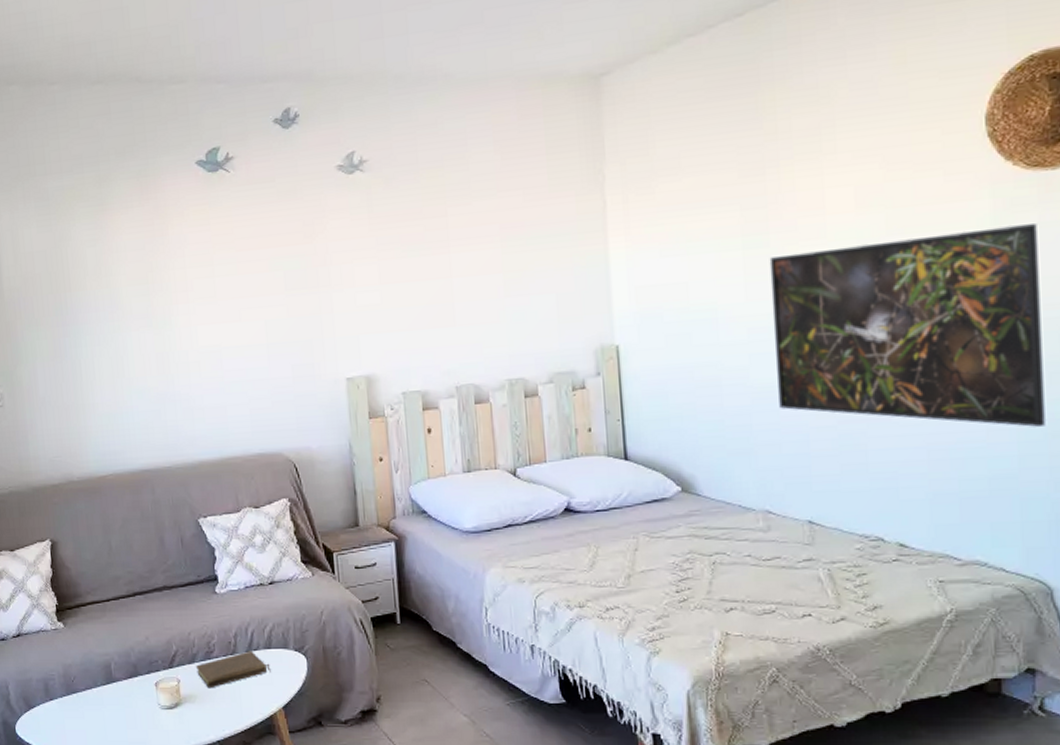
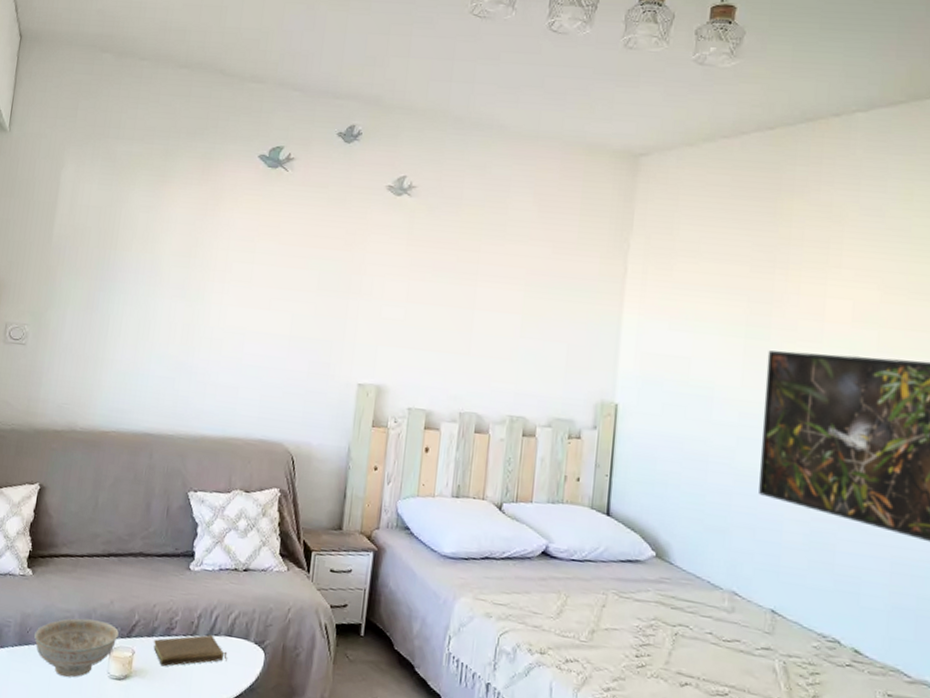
decorative bowl: none [80,657,161,715] -> present [34,618,119,678]

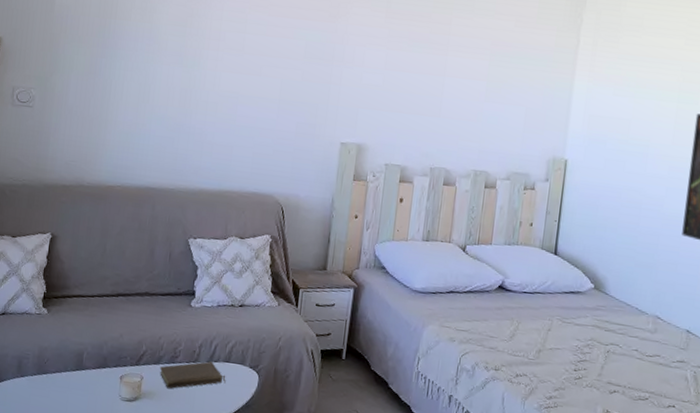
decorative bowl: present [34,618,119,678] -> none [51,349,128,401]

